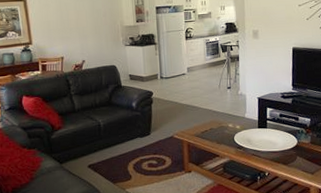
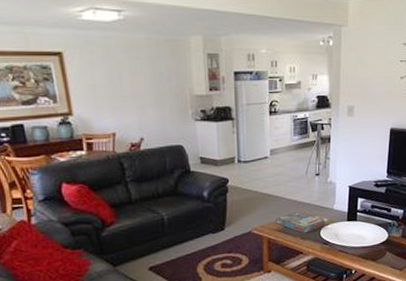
board game: none [194,119,238,139] -> present [275,211,325,233]

